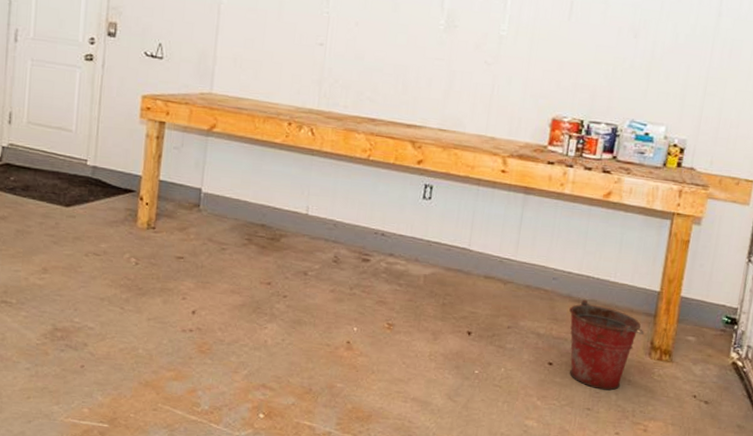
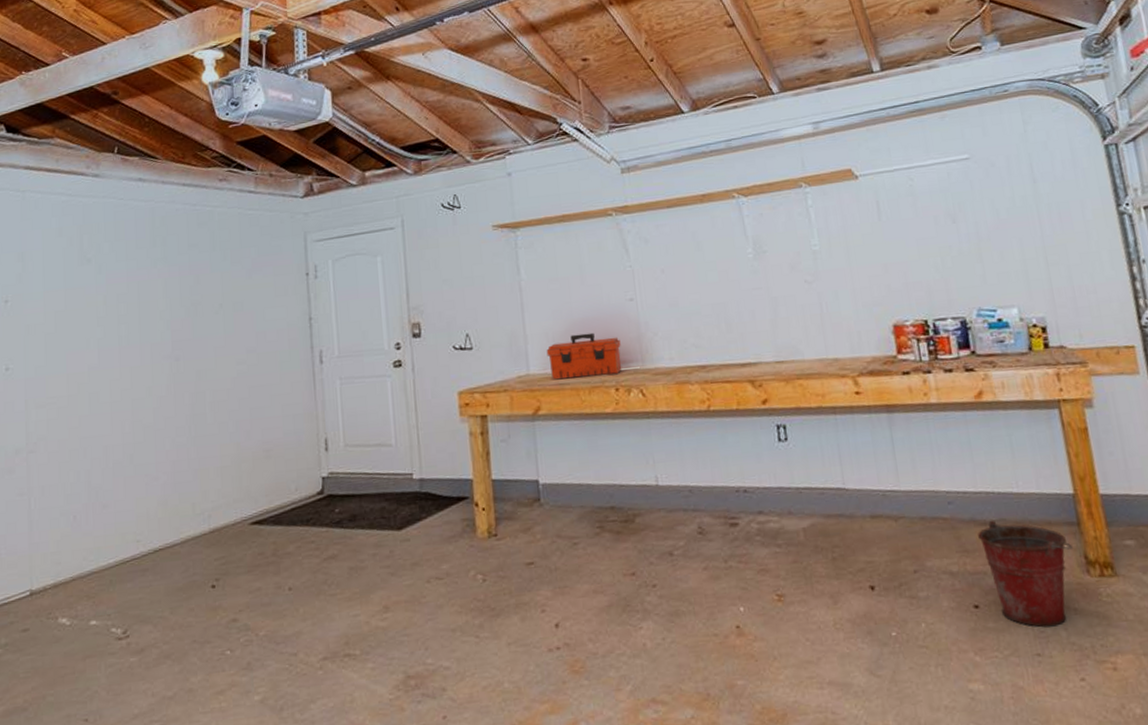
toolbox: none [231,65,303,111] -> present [546,332,622,380]

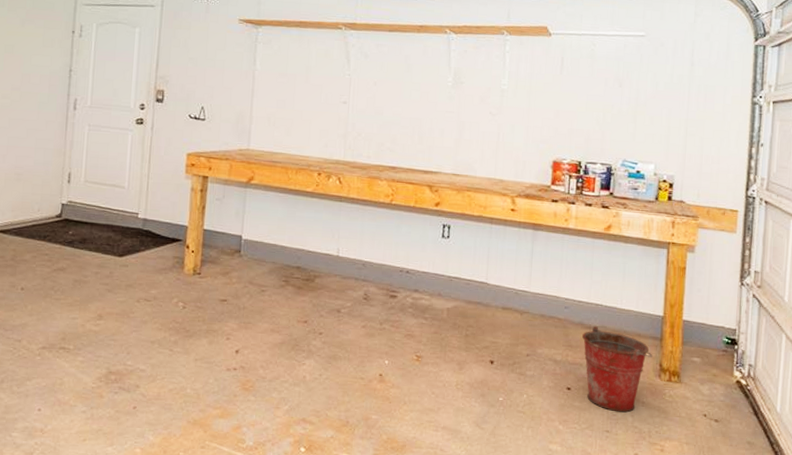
toolbox: present [546,332,622,380] -> none [266,123,330,162]

